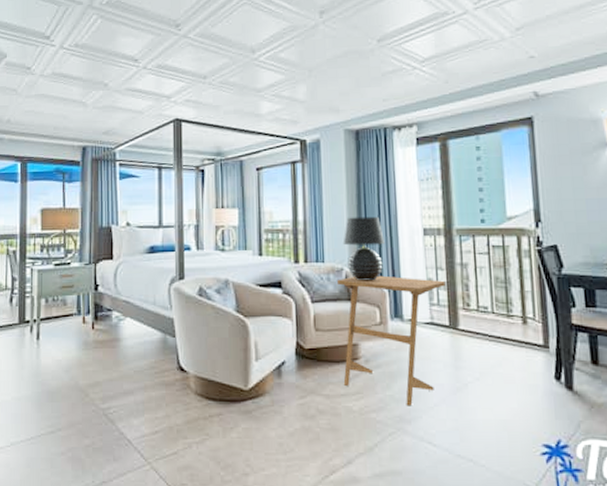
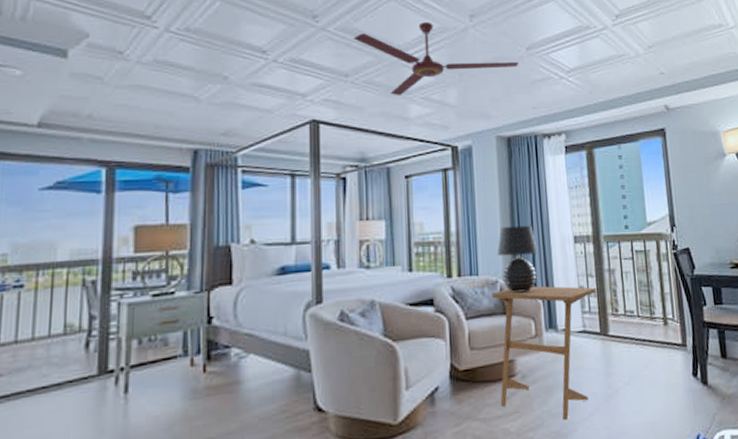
ceiling fan: none [211,21,370,95] -> present [354,21,519,97]

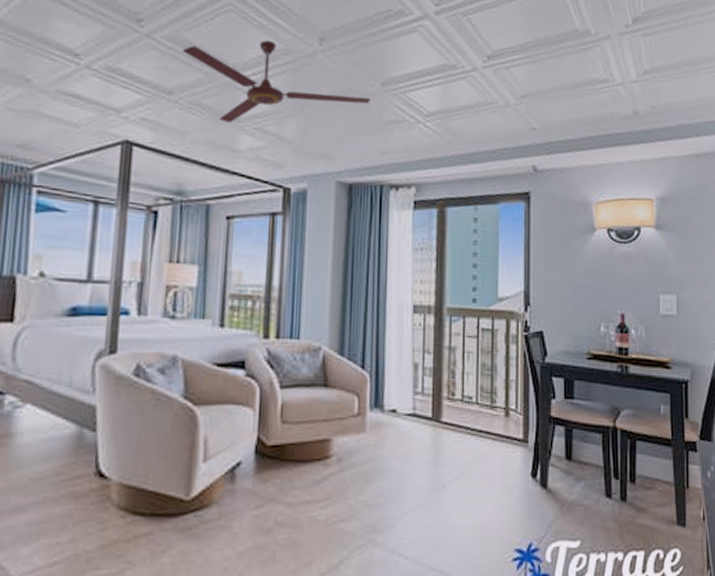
side table: present [492,286,596,420] -> none [309,357,432,513]
table lamp: present [497,225,539,293] -> none [323,286,372,364]

